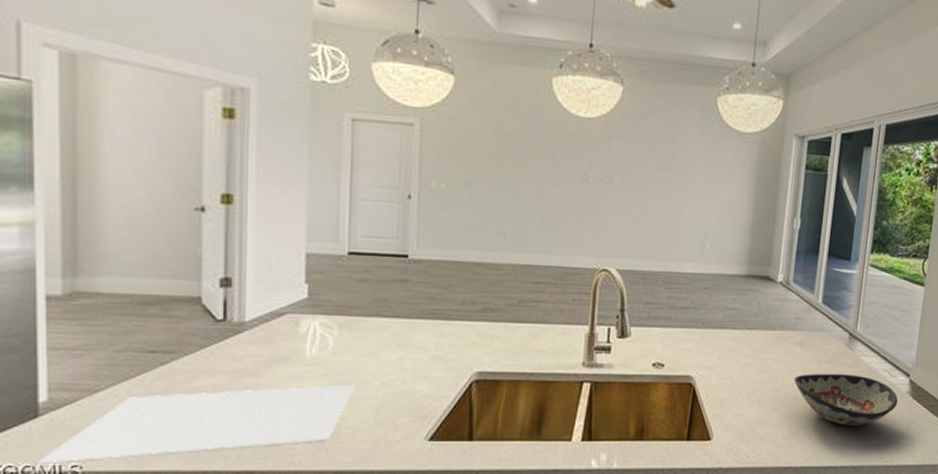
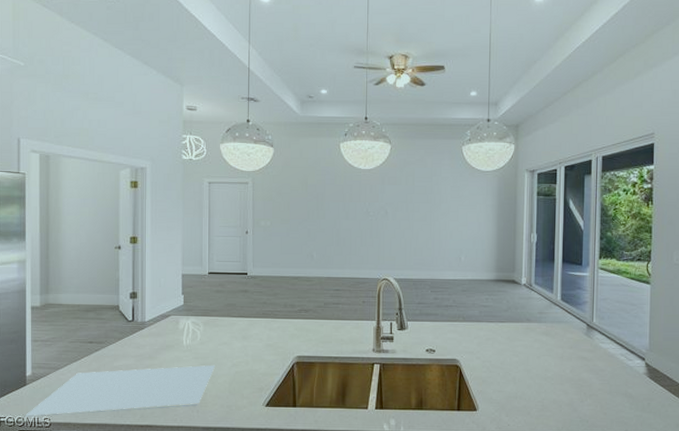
decorative bowl: present [793,374,899,426] -> none [542,358,637,402]

